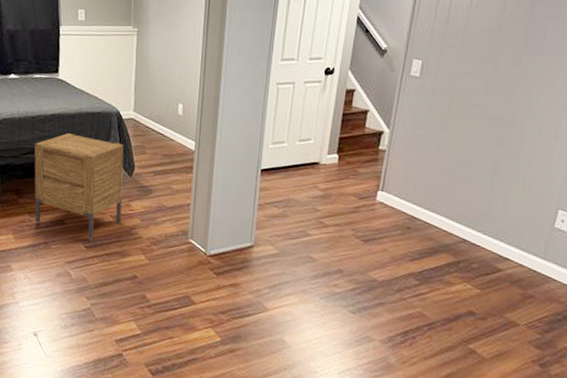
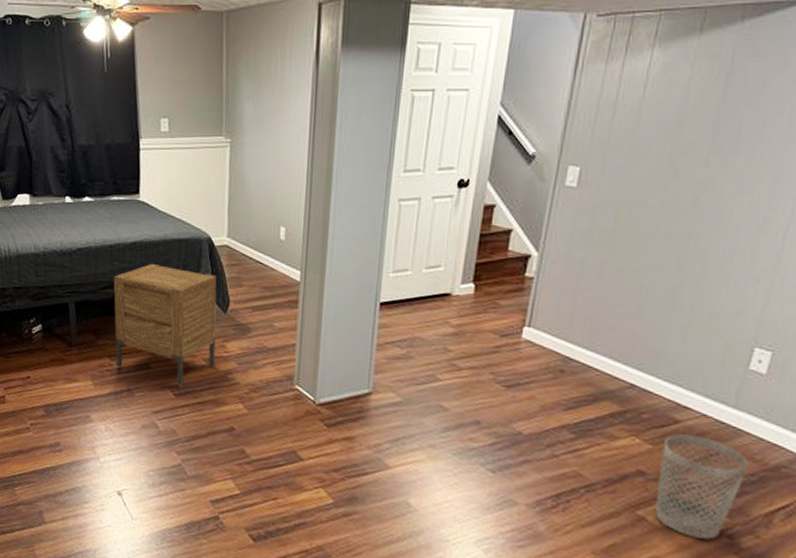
wastebasket: none [482,281,555,368] -> present [654,434,749,540]

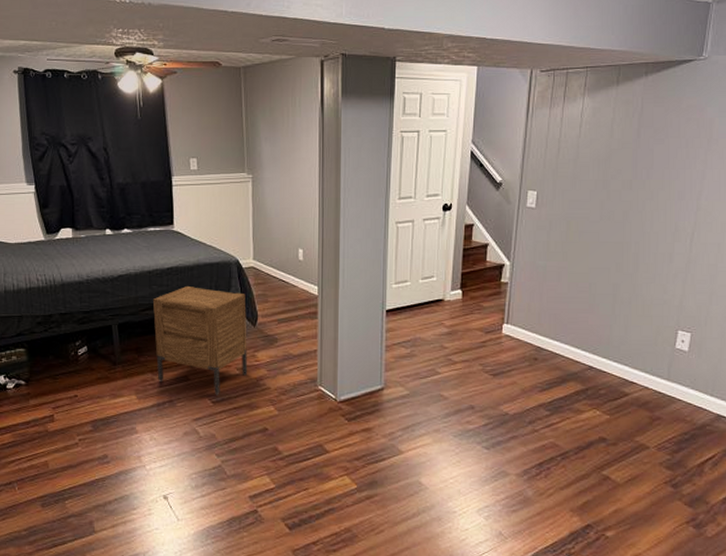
wastebasket: present [654,434,749,540] -> none [616,405,682,490]

